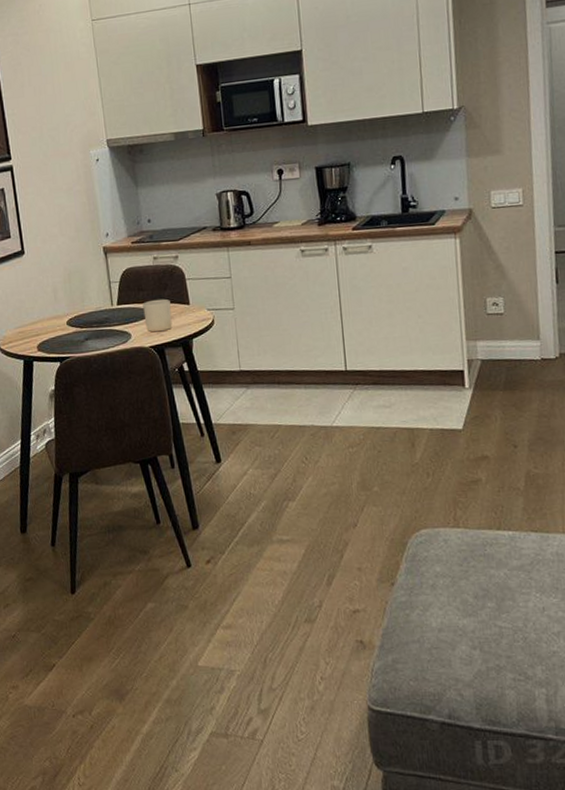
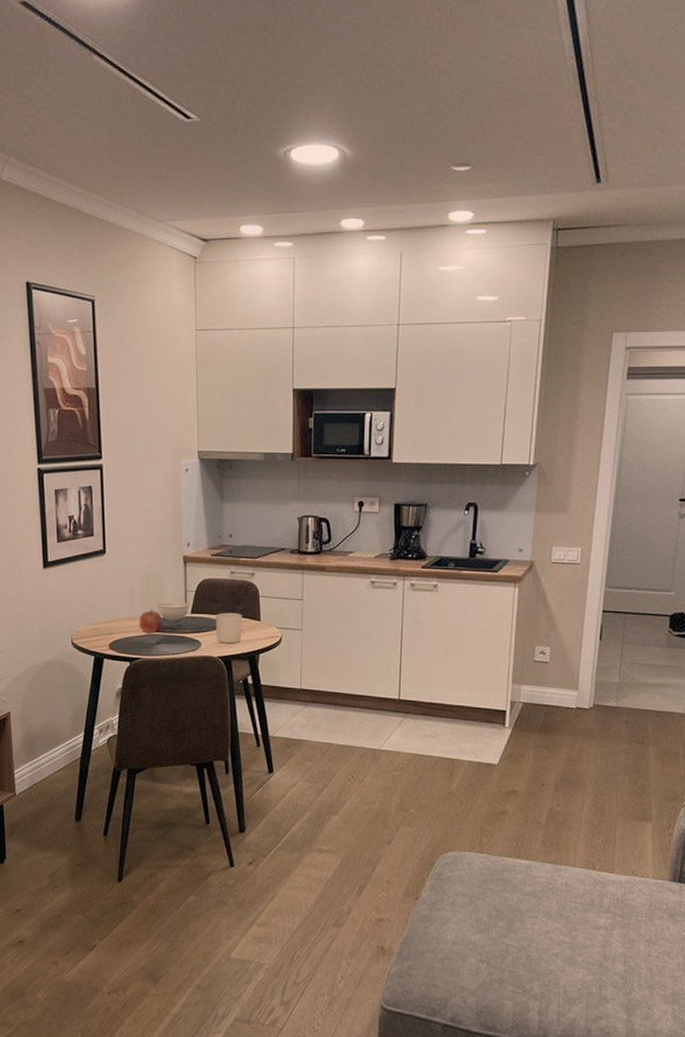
fruit: none [64,305,90,331] -> present [139,609,163,634]
bowl: none [81,294,115,319] -> present [157,601,189,624]

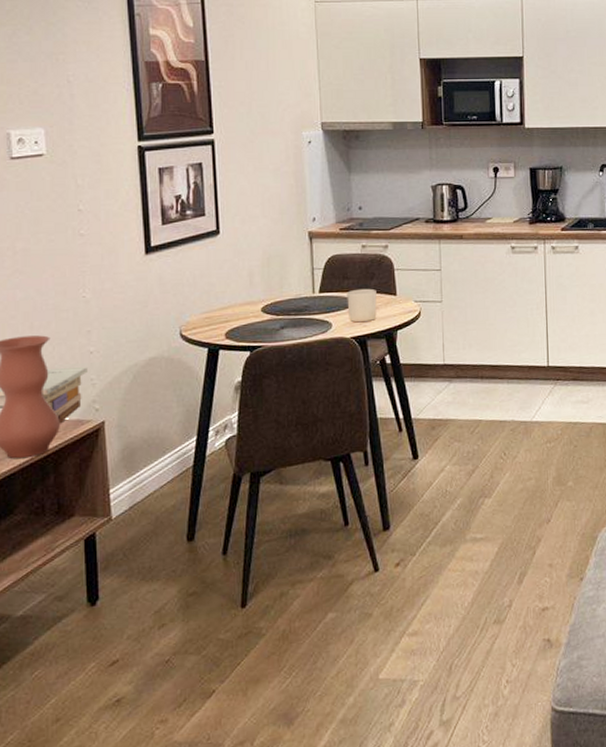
fruit: present [139,609,163,634] -> none [260,291,287,318]
bowl: present [157,601,189,624] -> none [280,281,317,306]

